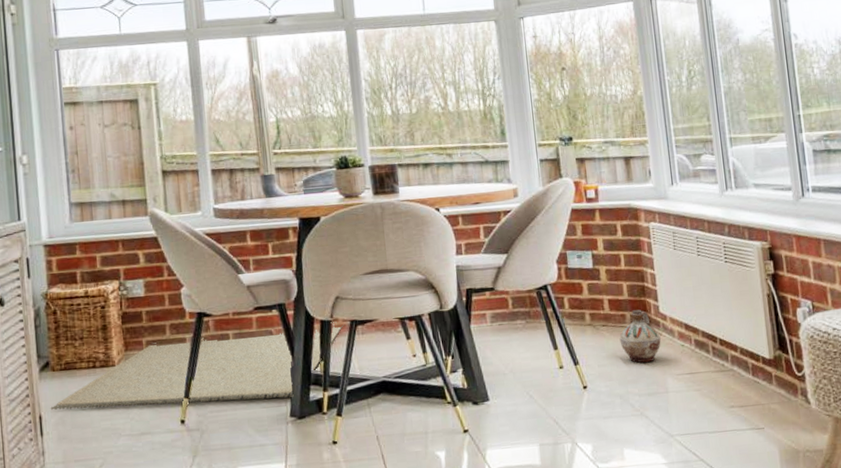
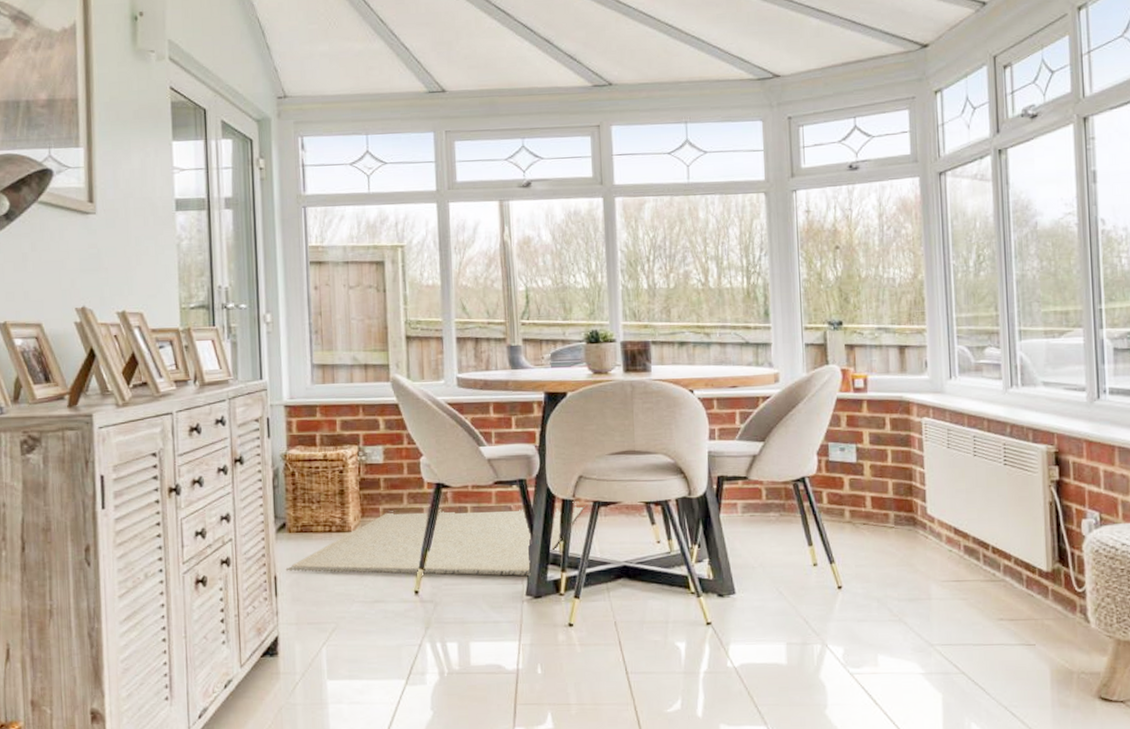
ceramic jug: present [619,309,661,363] -> none [881,509,927,567]

